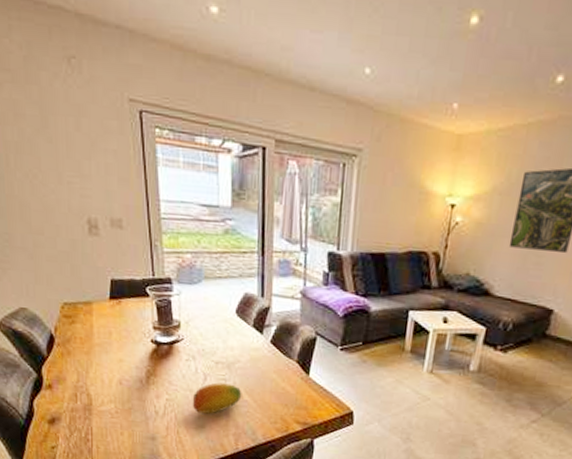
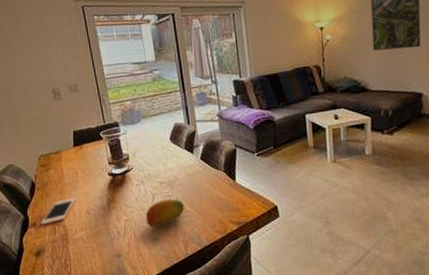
cell phone: none [58,362,106,389] -> present [41,197,76,225]

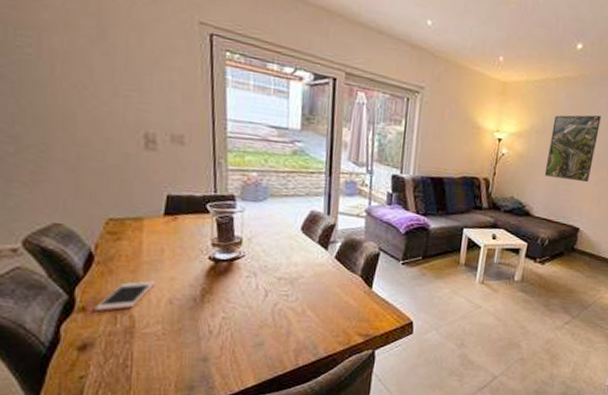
fruit: present [145,199,185,228] -> none [250,298,305,331]

